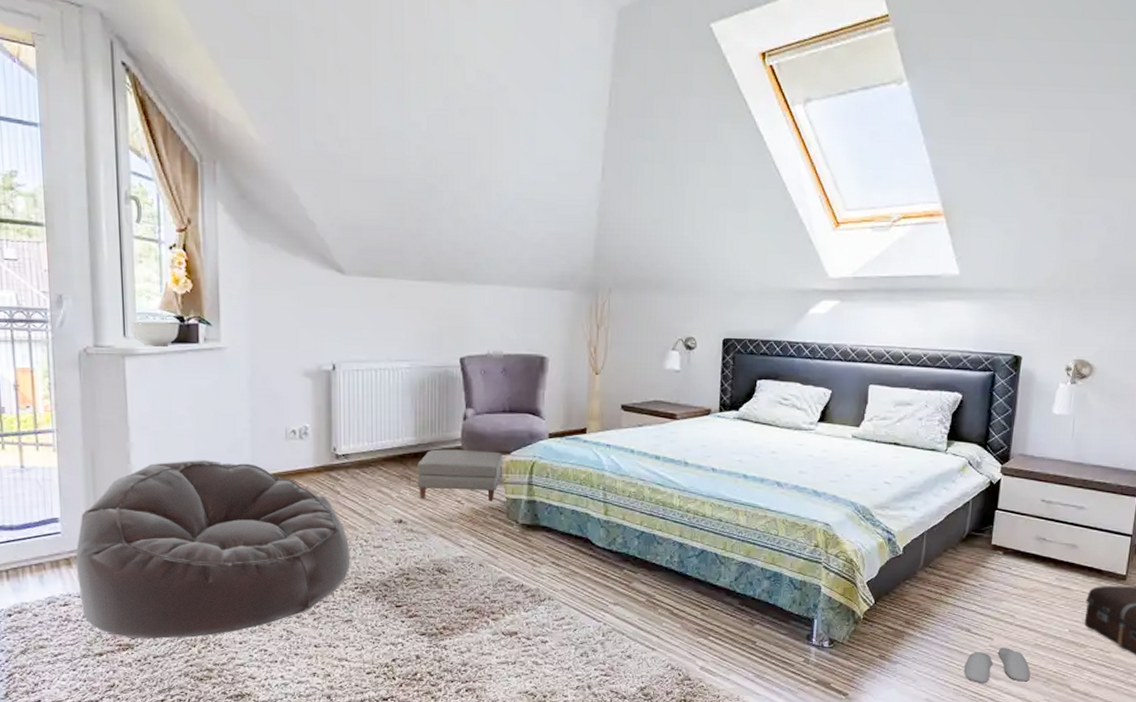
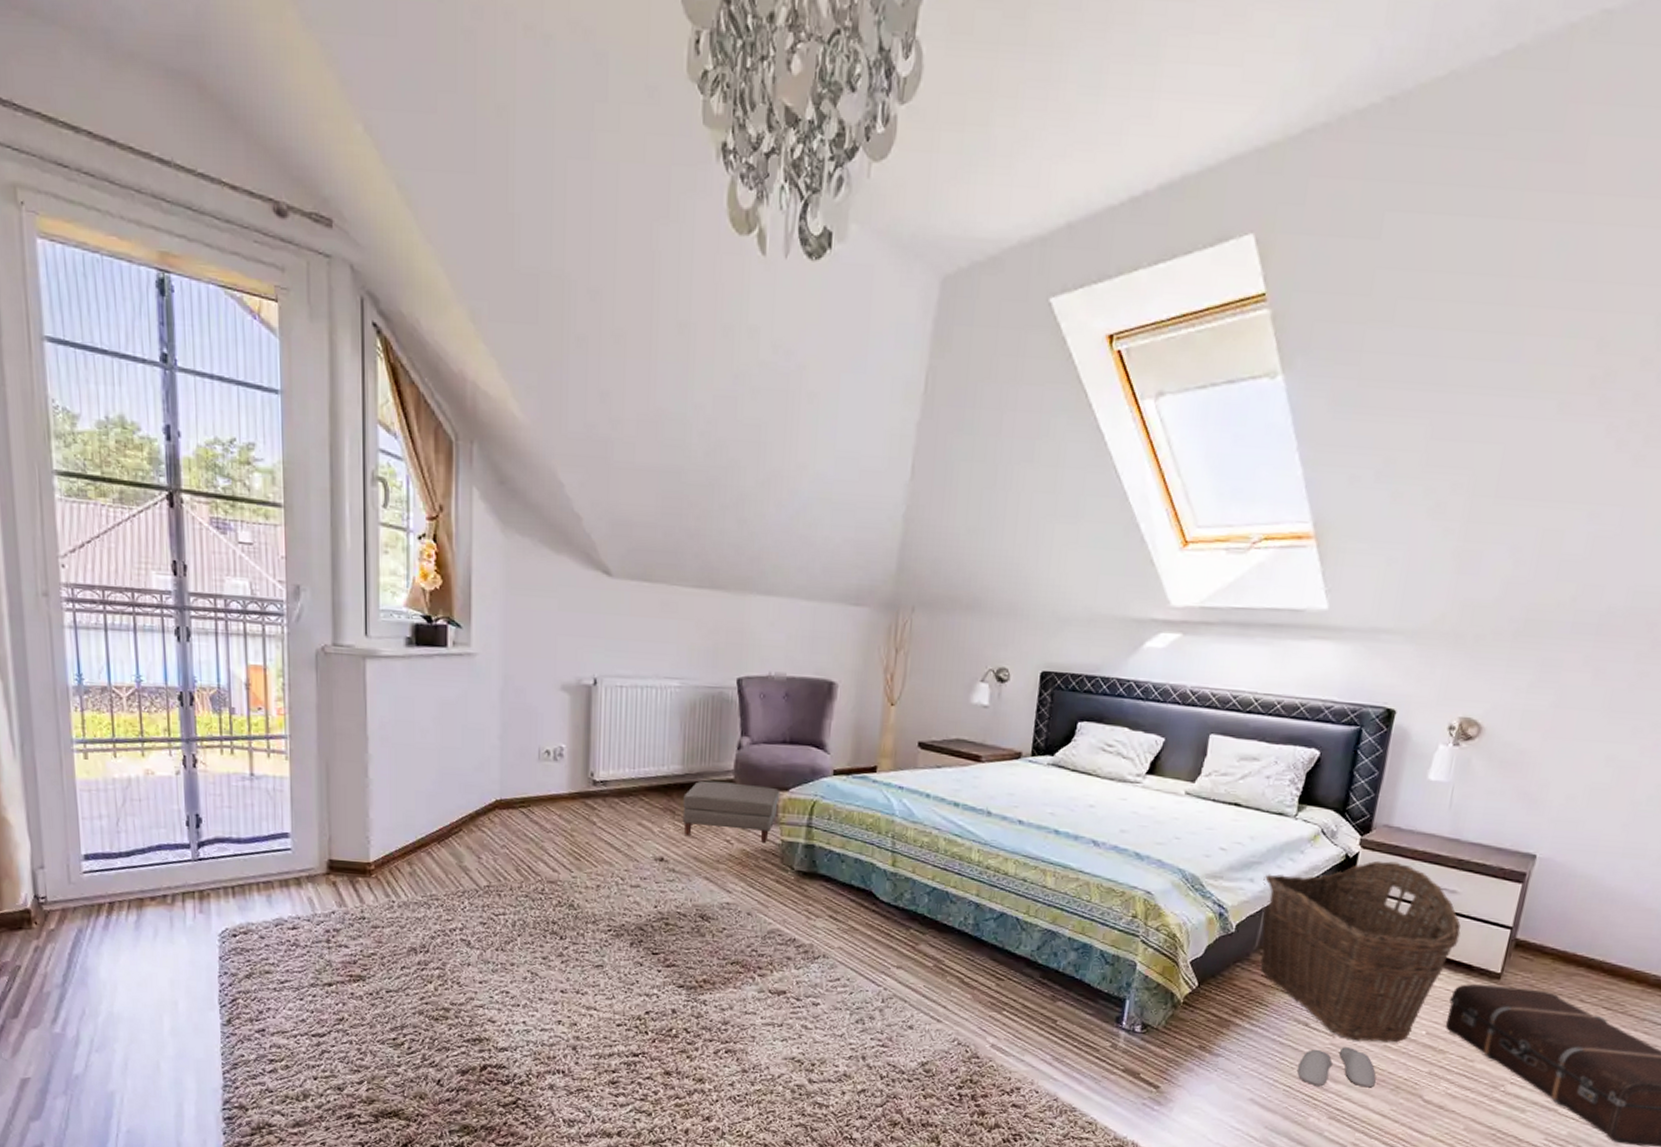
beanbag: present [75,460,350,639] -> none [306,777,605,973]
bowl: present [130,322,179,347] -> none [373,619,426,649]
wicker basket: none [923,485,1090,642] -> present [1260,860,1461,1043]

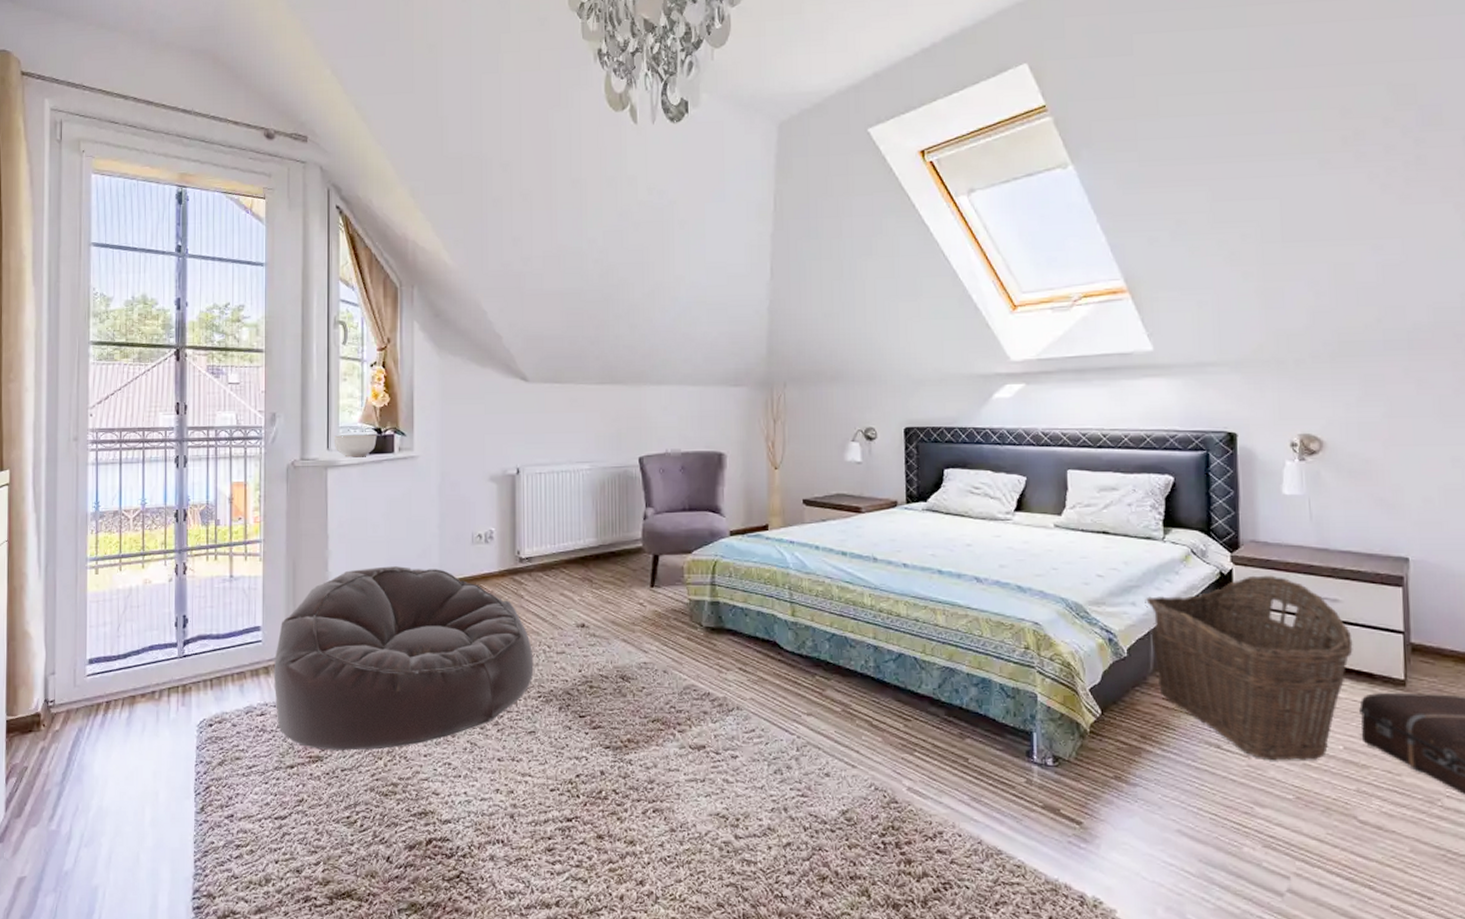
beanbag: none [306,777,605,973] -> present [273,566,534,750]
bowl: none [373,619,426,649] -> present [333,434,377,458]
ottoman: present [682,780,781,843] -> none [599,550,685,603]
slippers: present [1297,1047,1377,1088] -> none [1220,768,1304,813]

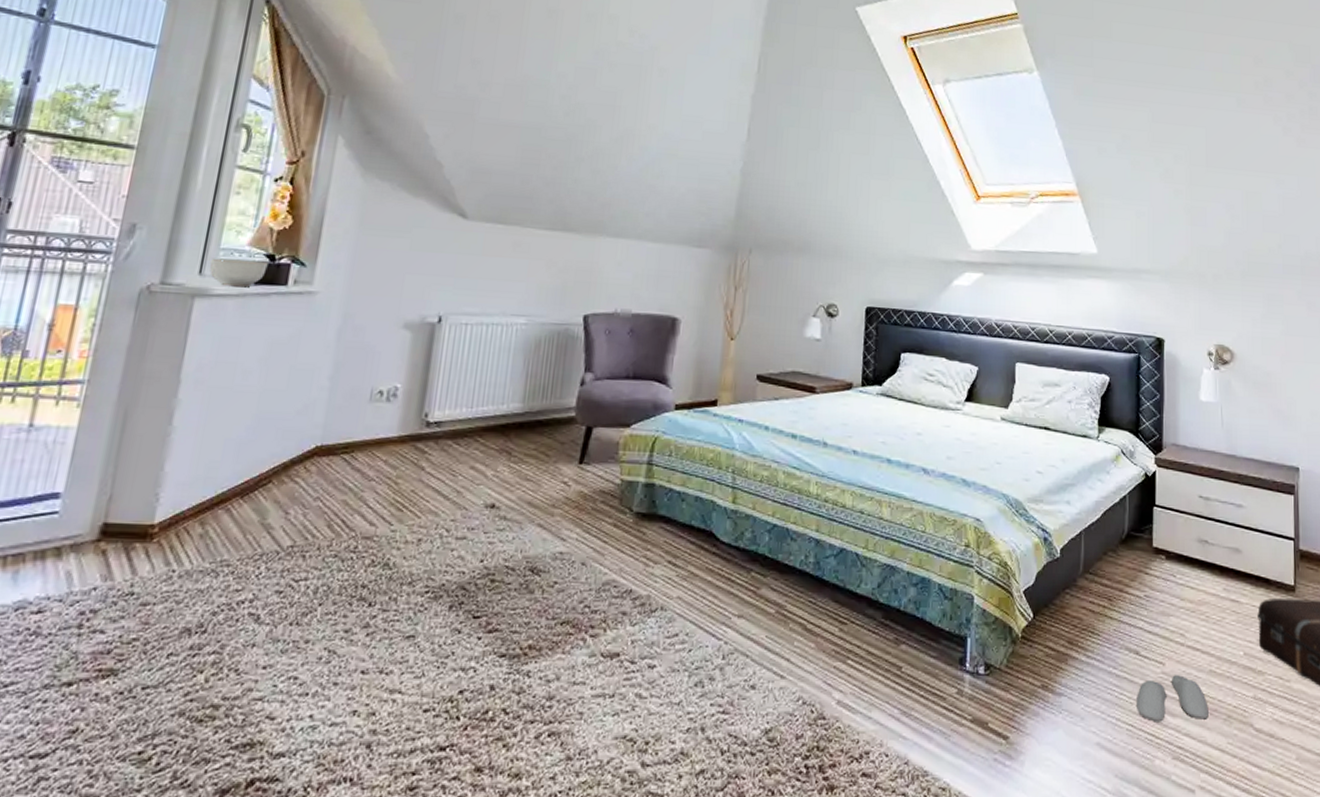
beanbag: present [273,566,534,750] -> none [60,423,427,661]
wicker basket: present [1145,575,1353,761] -> none [1078,478,1254,668]
slippers: none [1220,768,1304,813] -> present [1137,675,1209,722]

